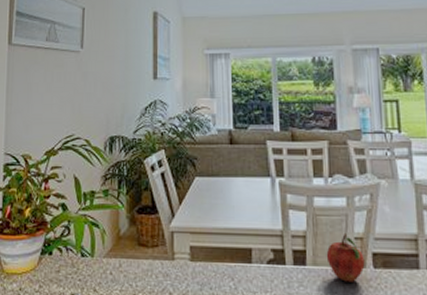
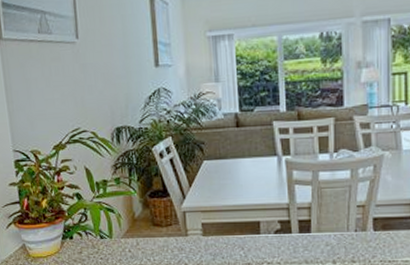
fruit: present [326,234,365,282] -> none [330,203,366,244]

